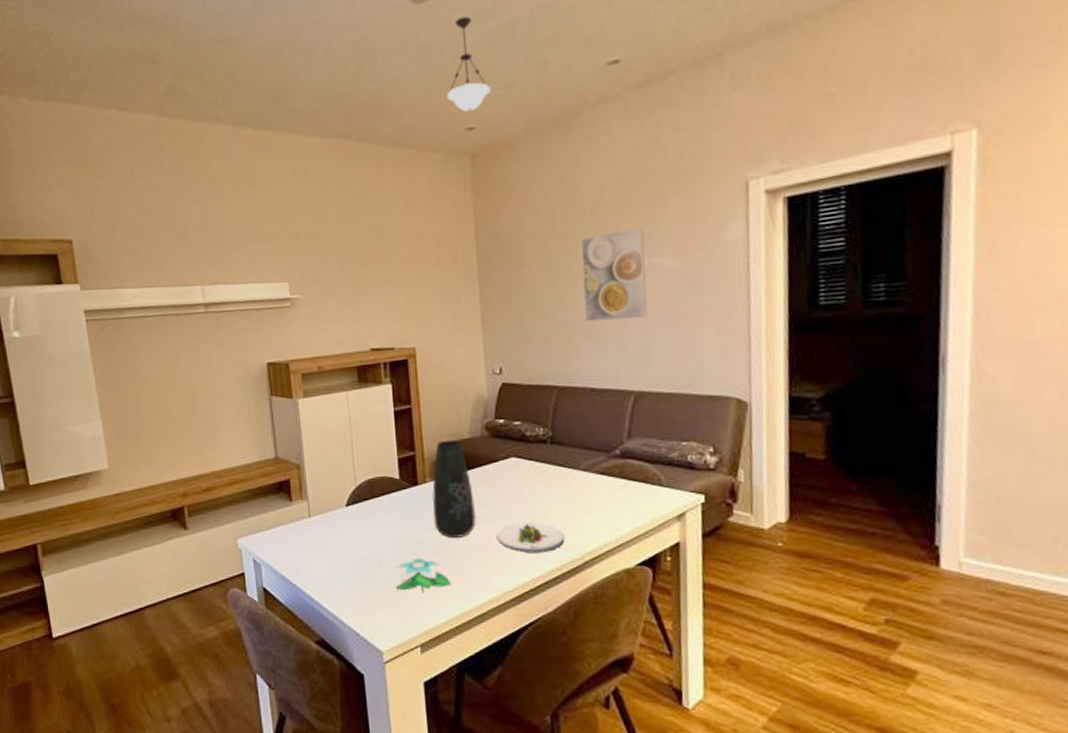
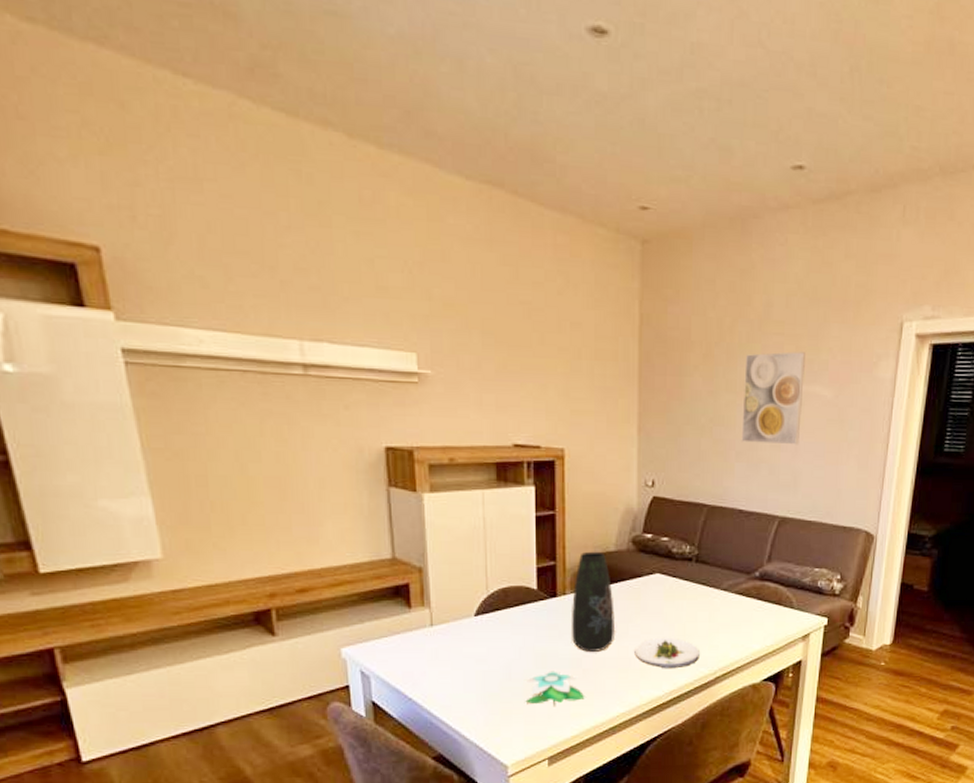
pendant light: present [446,16,491,112] -> none [620,69,670,188]

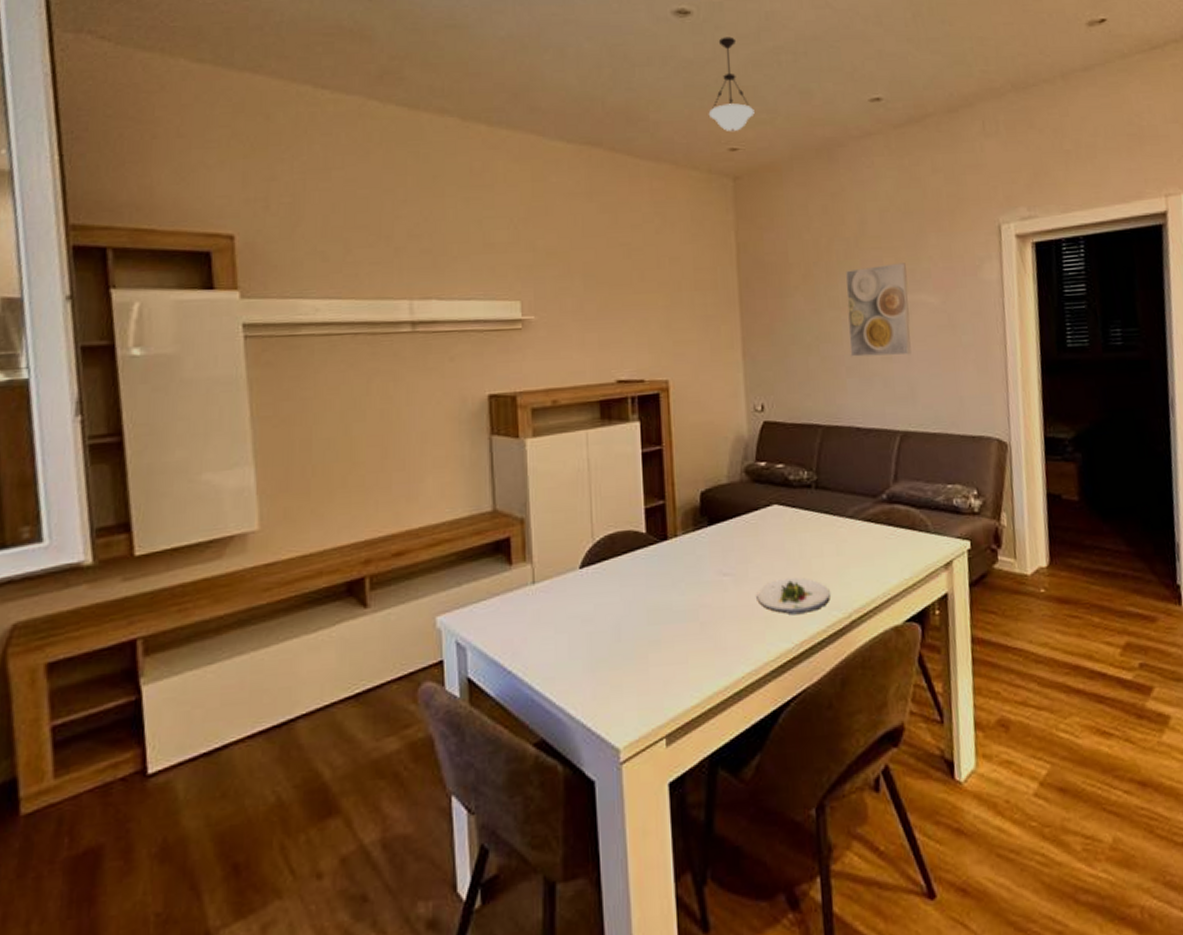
flower: present [523,670,587,707] -> none [635,626,706,671]
vase: present [572,551,615,652] -> none [684,485,733,601]
pendant light: none [620,69,670,188] -> present [708,37,755,132]

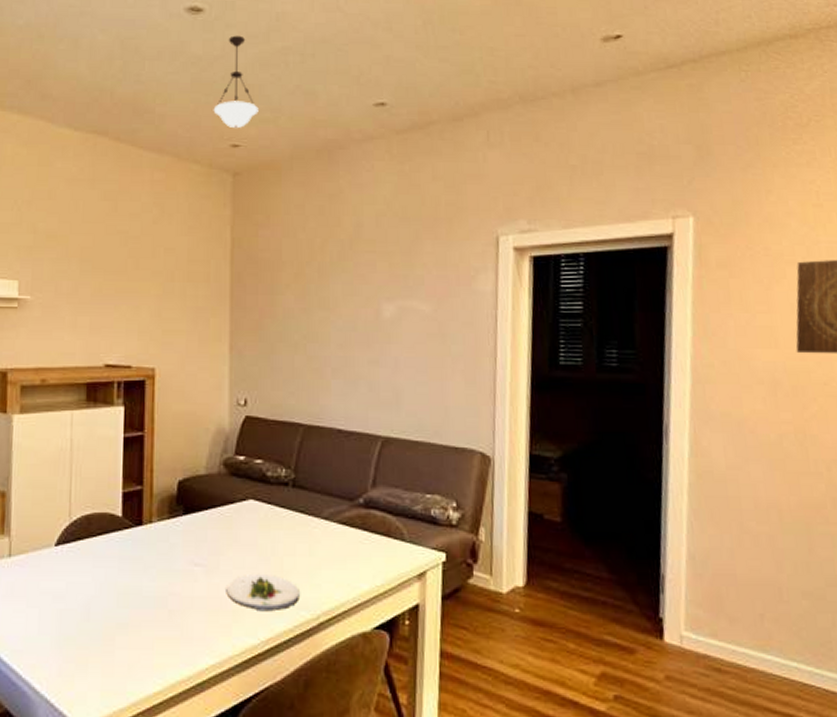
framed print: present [845,263,911,357] -> none [336,268,400,361]

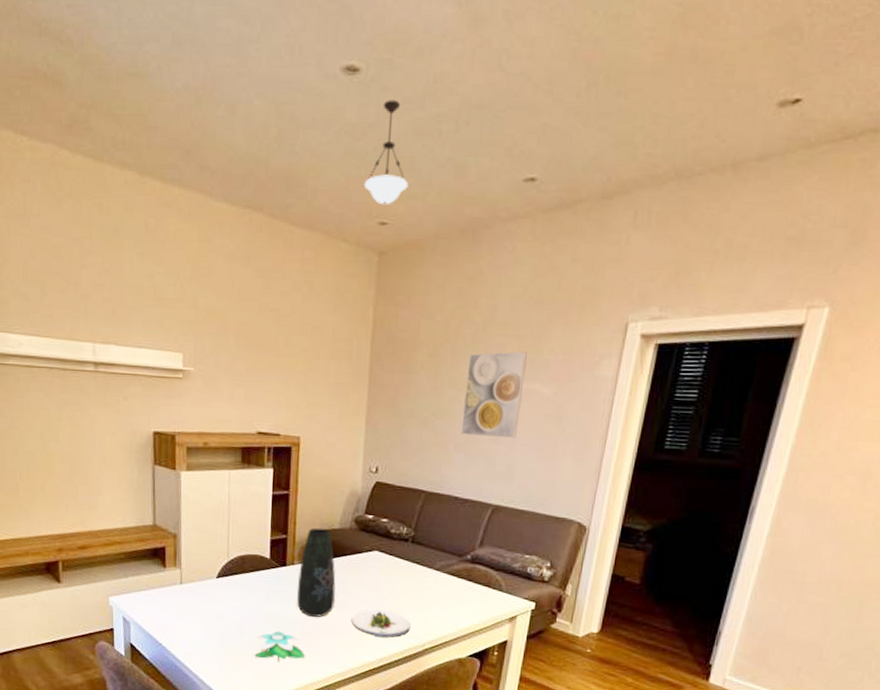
flower: none [103,611,172,655] -> present [254,630,307,663]
vase: none [157,475,204,589] -> present [297,528,336,617]
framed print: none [336,268,400,361] -> present [461,351,527,439]

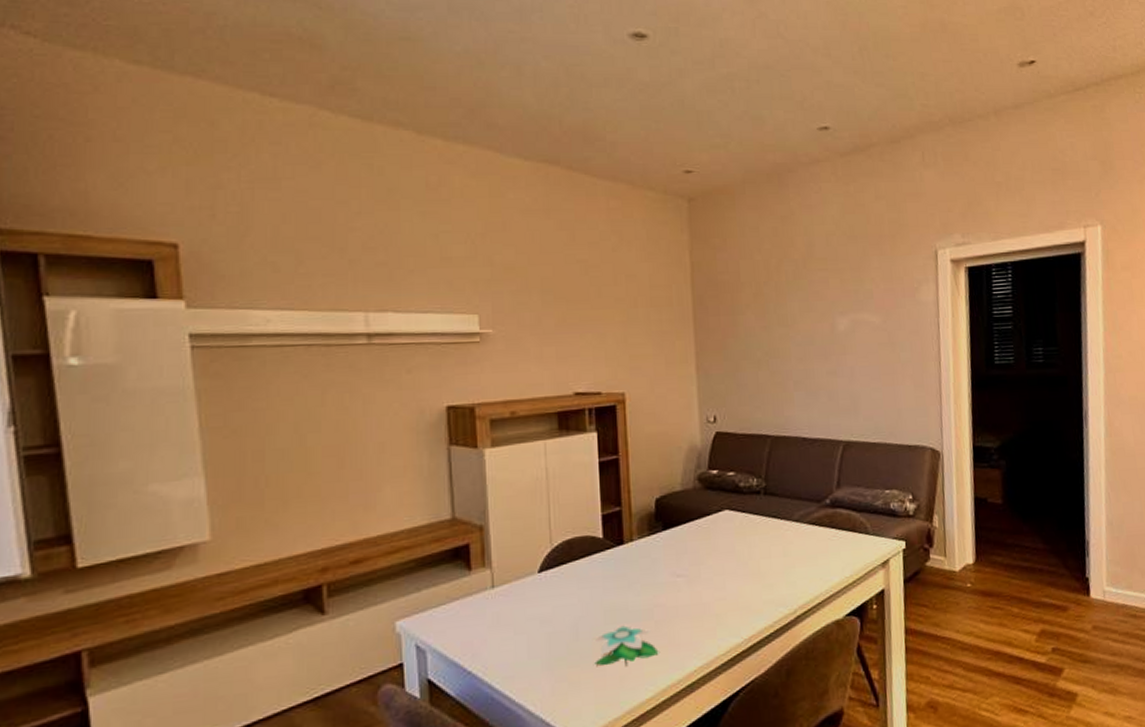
vase: present [297,528,336,617] -> none [640,492,686,601]
salad plate: present [351,609,411,638] -> none [708,577,777,612]
pendant light: present [363,100,408,205] -> none [664,61,709,155]
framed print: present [461,351,527,439] -> none [794,284,854,372]

